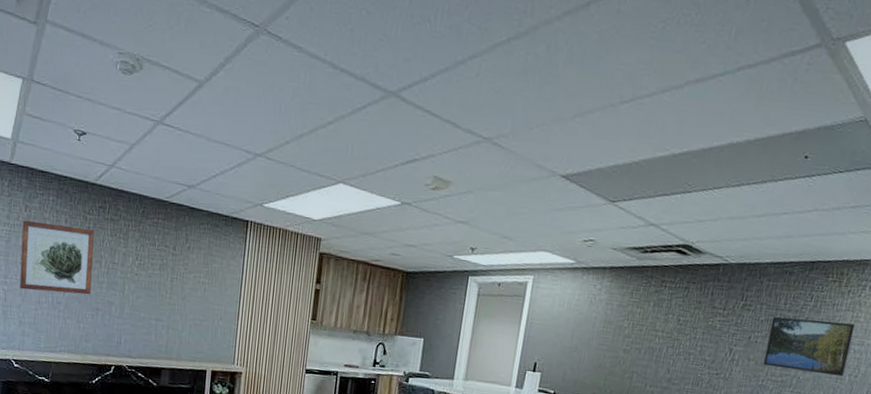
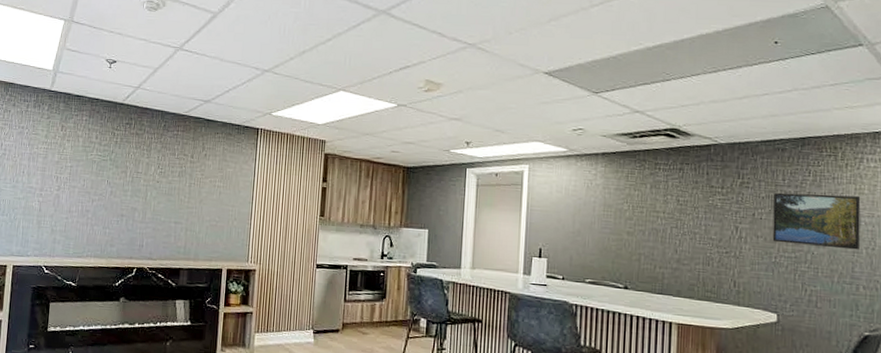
wall art: present [19,220,94,295] -> none [53,138,121,203]

